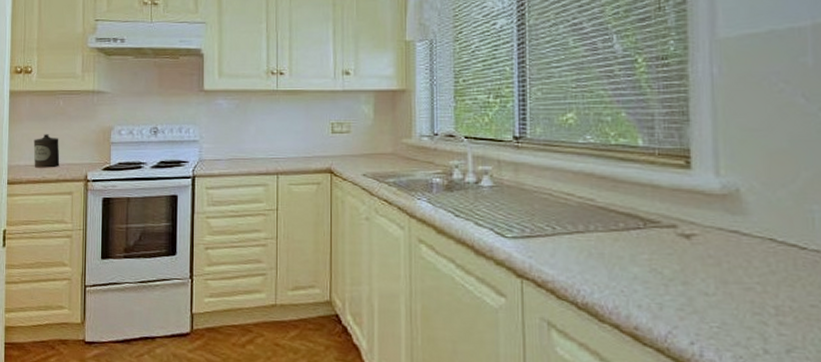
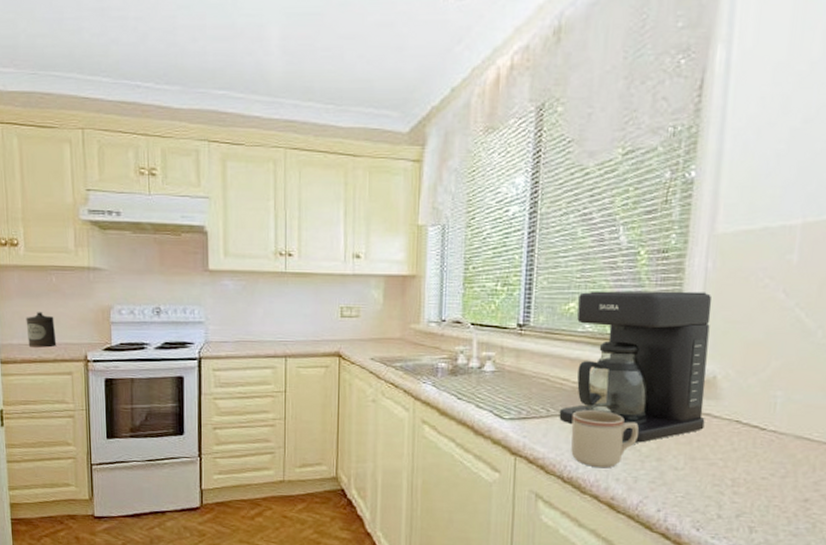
coffee maker: none [566,98,733,264] -> present [559,291,712,443]
mug: none [581,227,658,293] -> present [571,410,639,468]

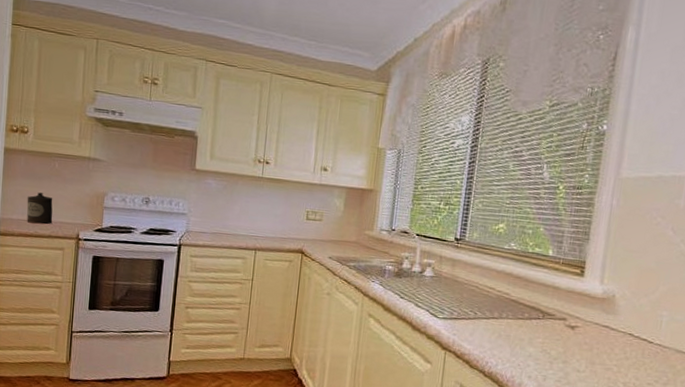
coffee maker: present [559,291,712,443] -> none [484,215,615,347]
mug: present [571,410,639,468] -> none [492,315,550,366]

